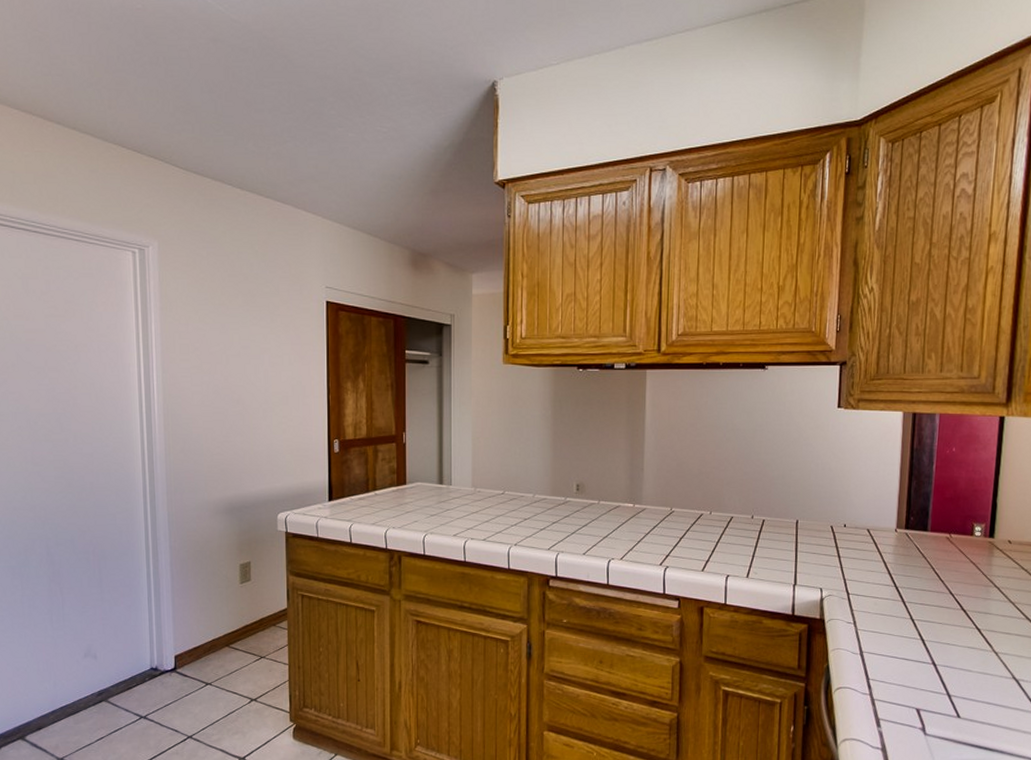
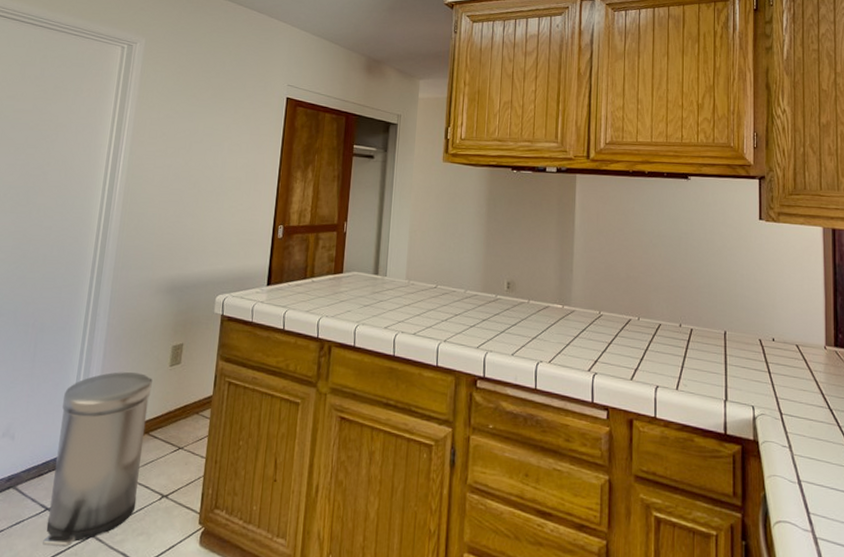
pedal bin: none [137,592,227,747] -> present [43,372,152,547]

